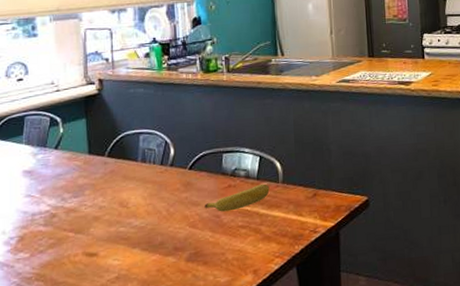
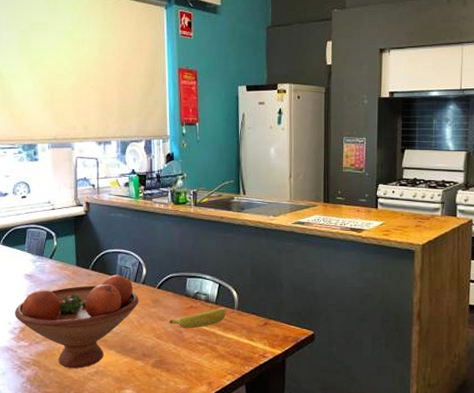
fruit bowl: none [10,158,167,278] -> present [14,274,139,369]

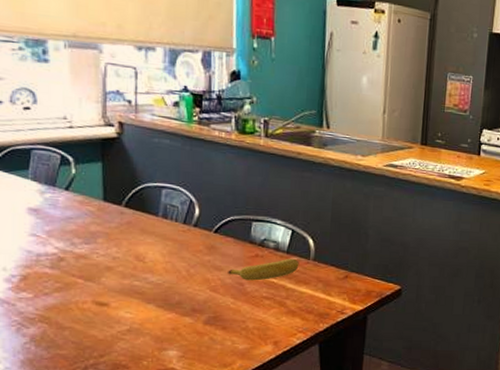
fruit bowl: present [14,274,139,369] -> none [12,213,189,326]

